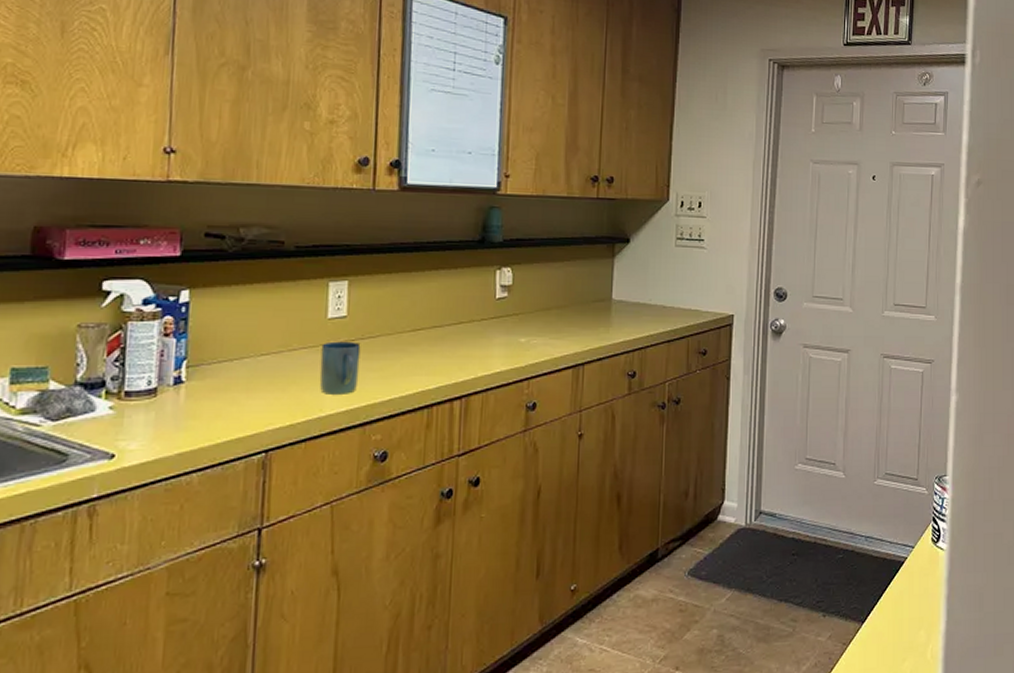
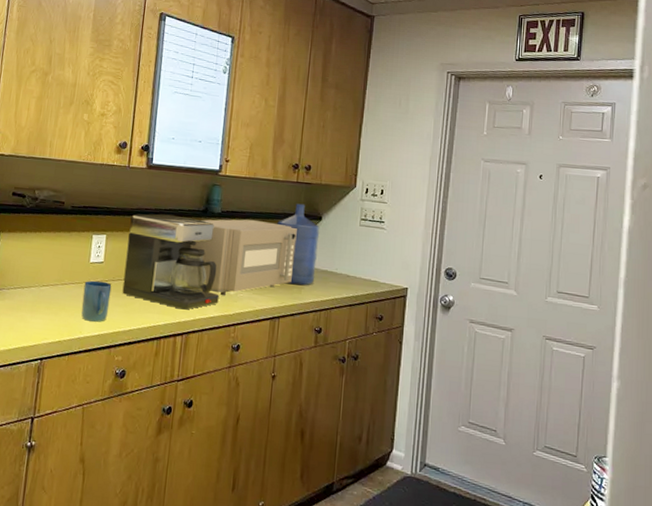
coffee maker: none [376,248,507,367] -> present [122,213,219,310]
microwave: none [465,247,600,345] -> present [190,219,297,296]
water jug: none [575,224,629,323] -> present [277,203,320,286]

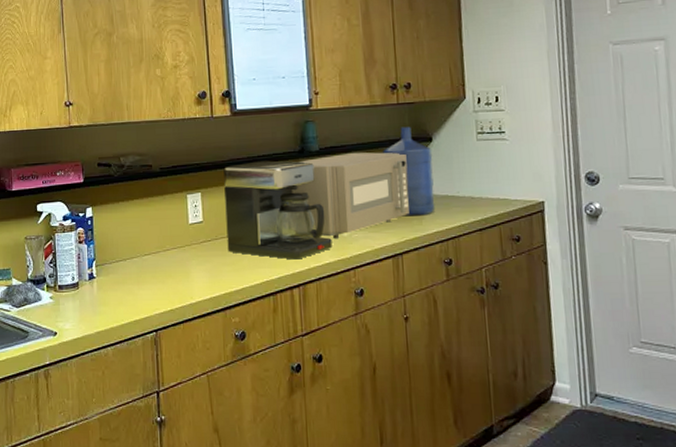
mug: present [81,280,112,322] -> none [187,241,217,285]

